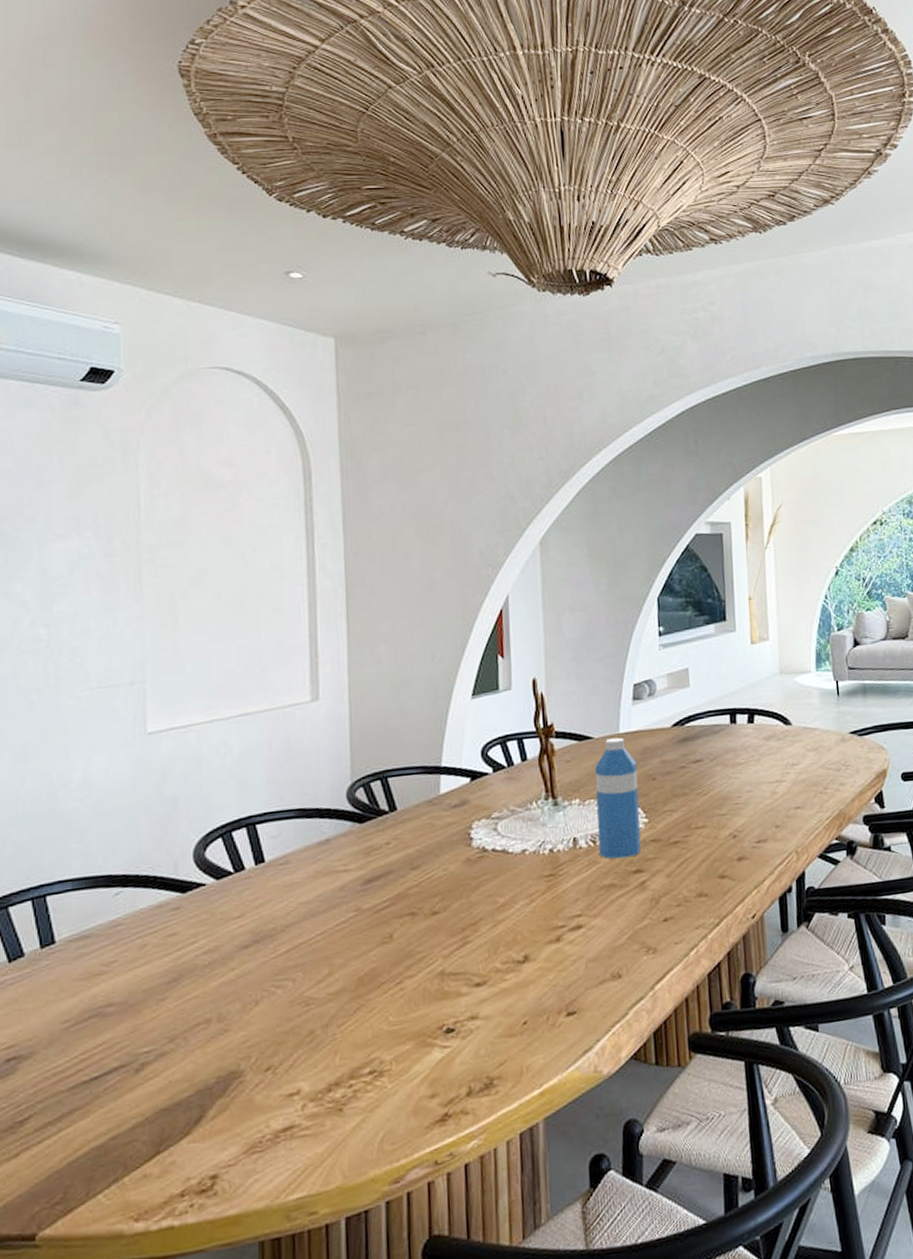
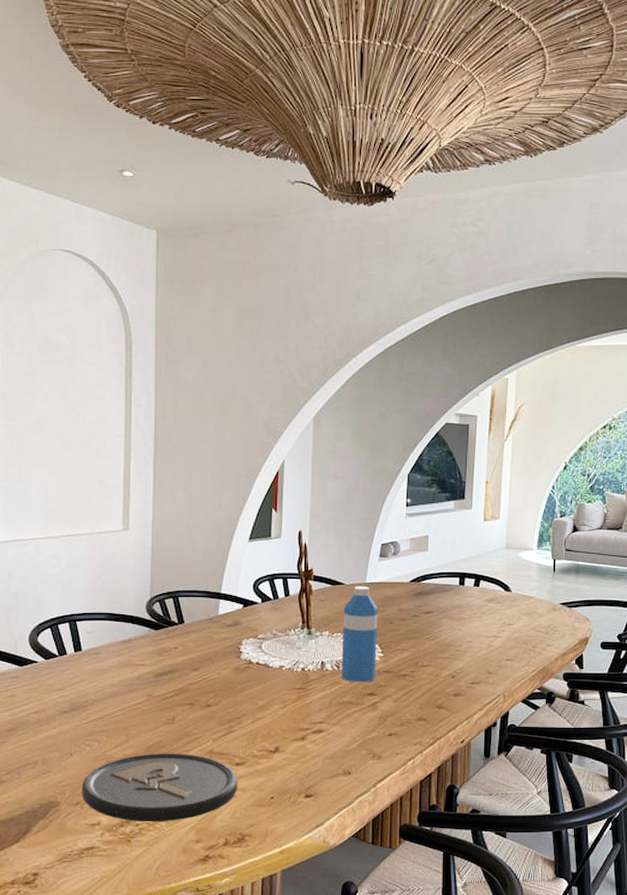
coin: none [273,979,479,1083] -> present [82,753,238,822]

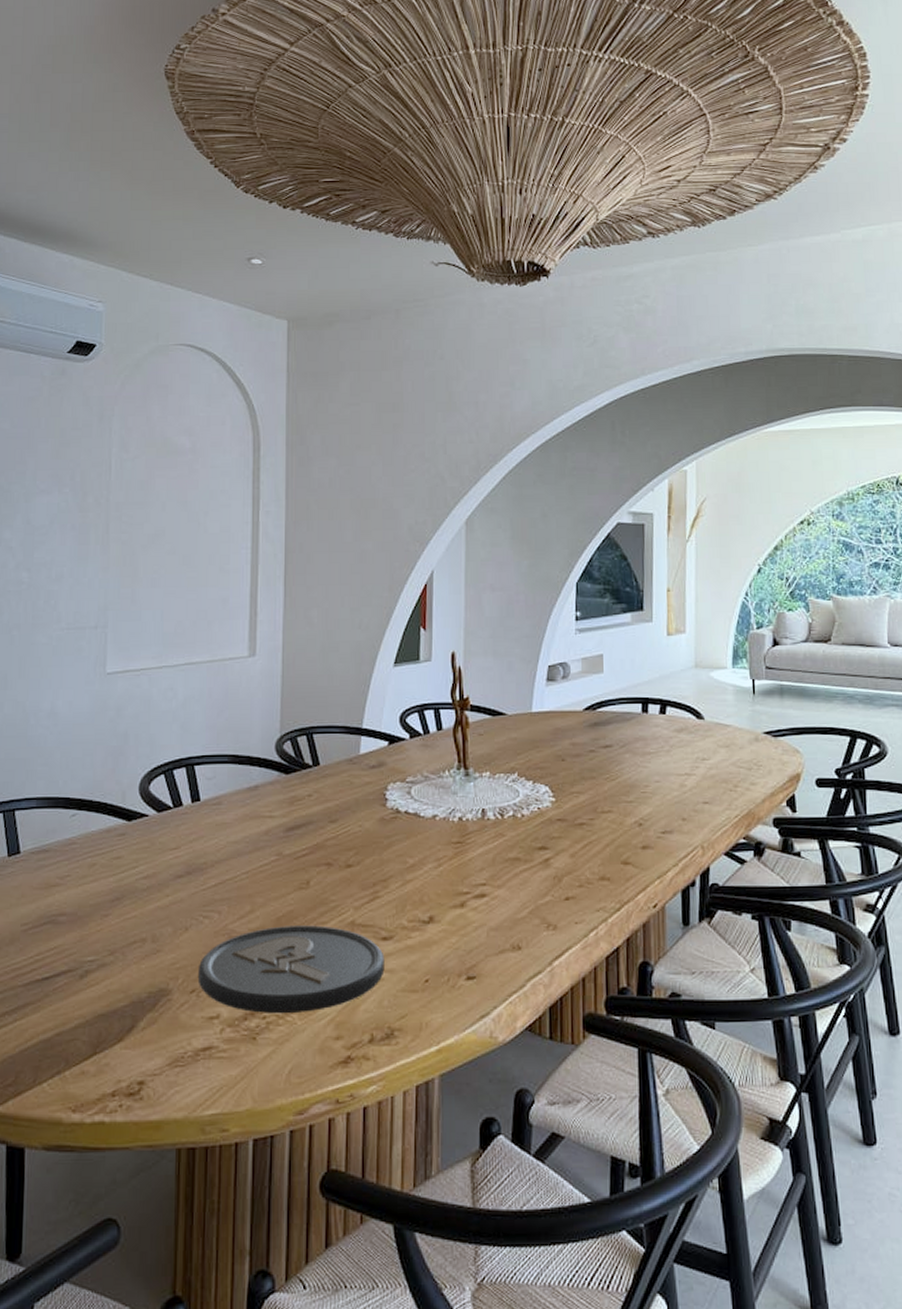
water bottle: present [341,586,378,682] -> none [505,716,548,834]

